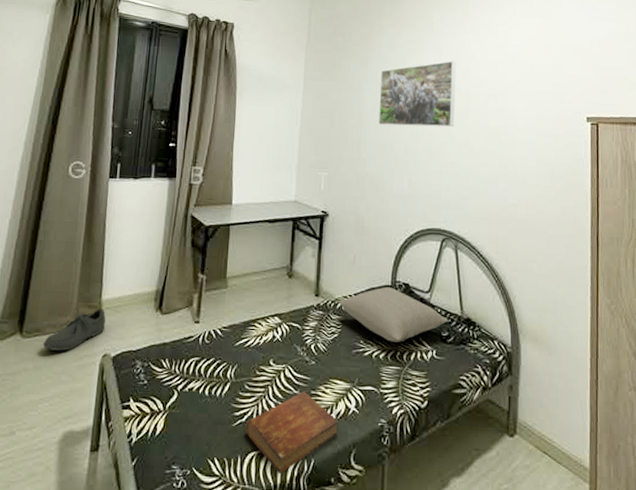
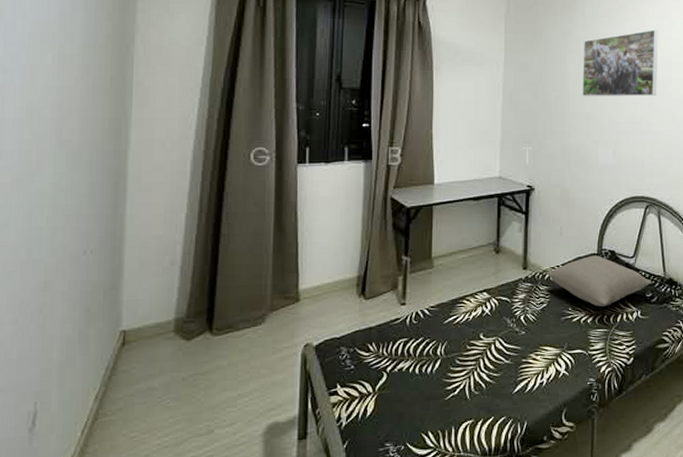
arctic: present [42,305,106,351] -> none [236,297,305,346]
bible: present [245,392,338,475] -> none [458,361,549,439]

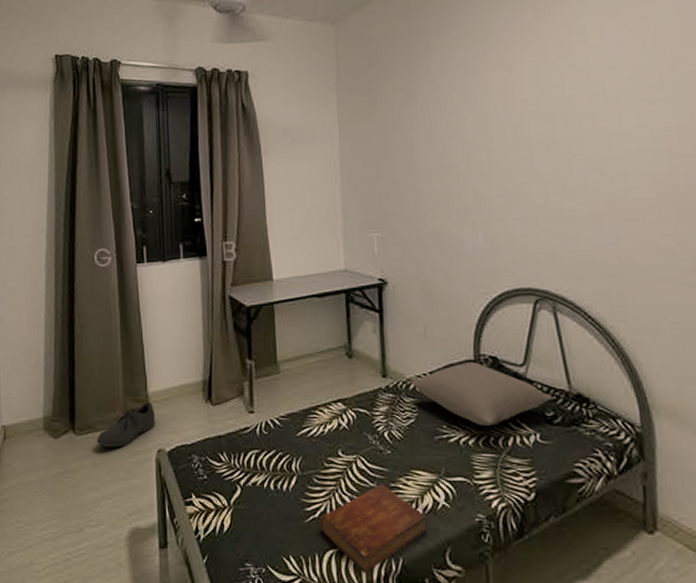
arctic: none [236,297,305,346] -> present [96,400,156,447]
bible: none [458,361,549,439] -> present [319,484,427,574]
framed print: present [582,29,659,97] -> none [433,76,538,170]

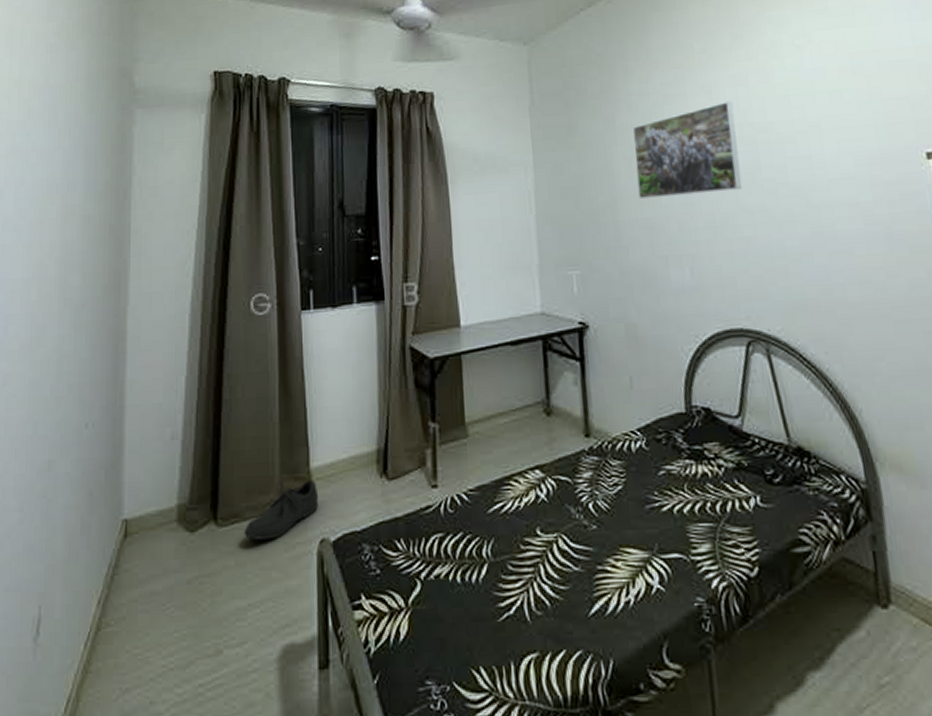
bible: present [319,484,427,574] -> none [514,568,641,684]
pillow: present [411,361,553,426] -> none [617,414,772,490]
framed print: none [433,76,538,170] -> present [632,101,743,200]

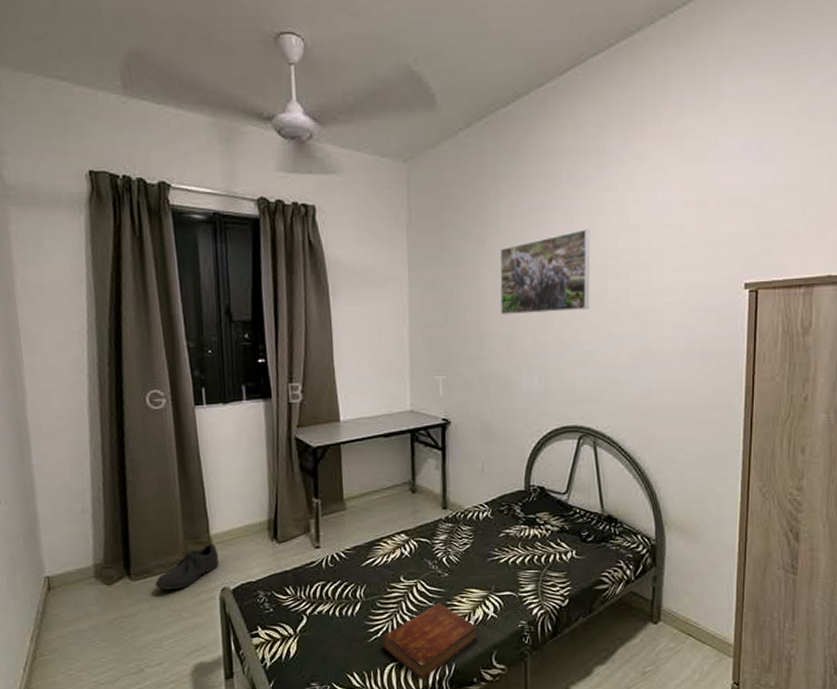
bible: none [514,568,641,684] -> present [381,603,477,681]

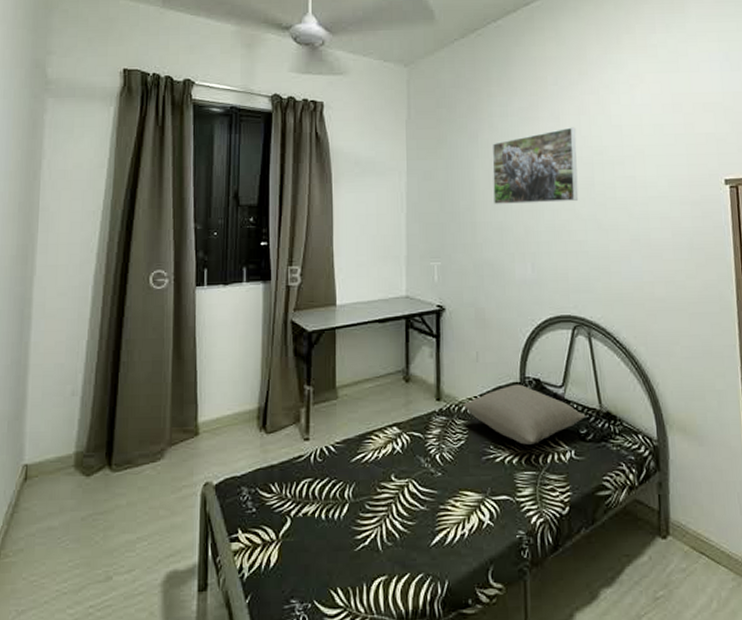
arctic: present [155,542,219,590] -> none [135,430,205,483]
bible: present [381,603,477,681] -> none [369,507,472,600]
pillow: none [469,492,588,547] -> present [463,384,586,445]

